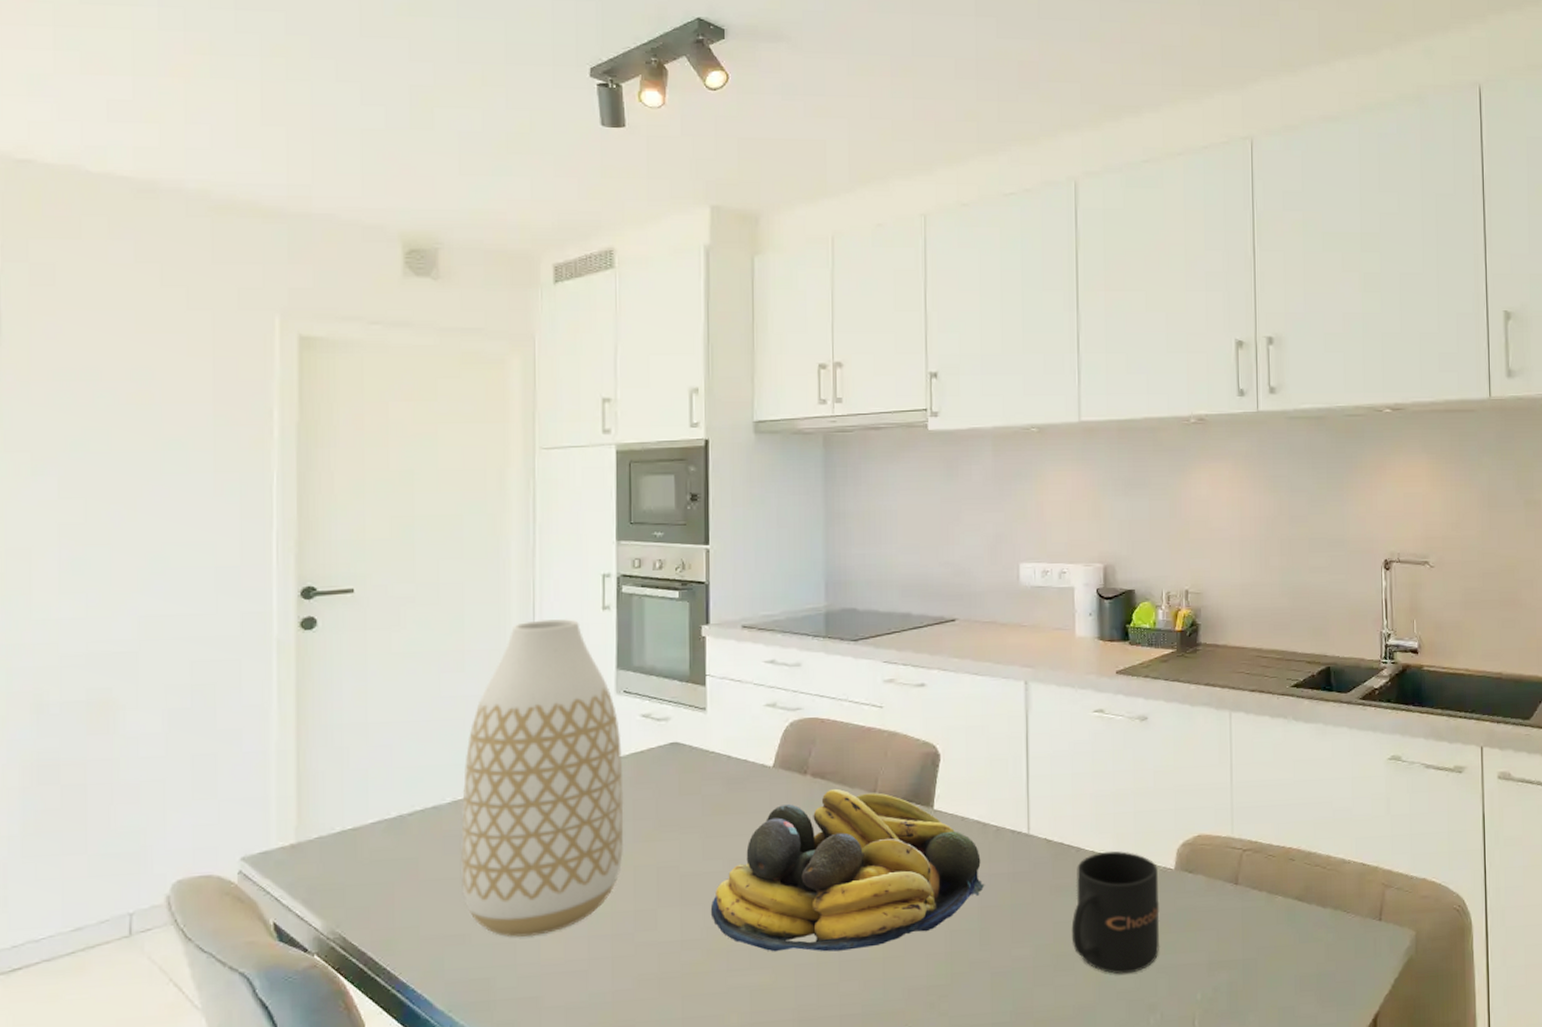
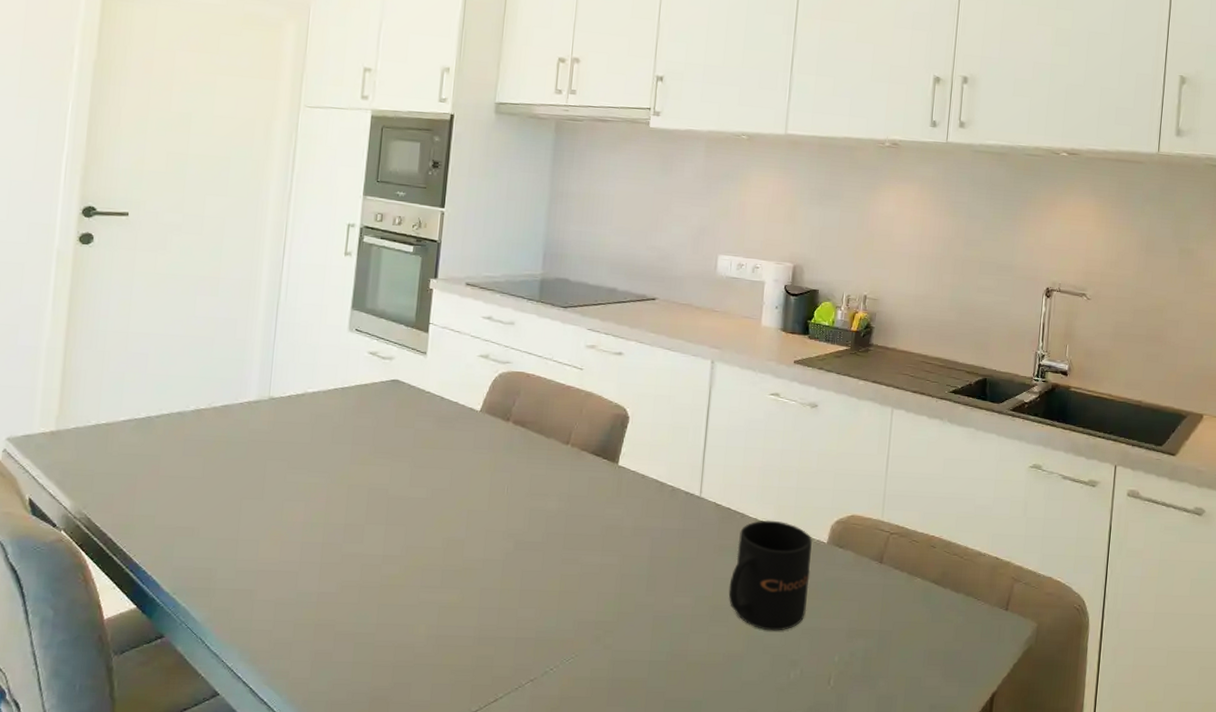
vase: present [461,619,624,937] -> none [195,258,349,536]
fruit bowl: present [712,788,985,952] -> none [412,436,657,581]

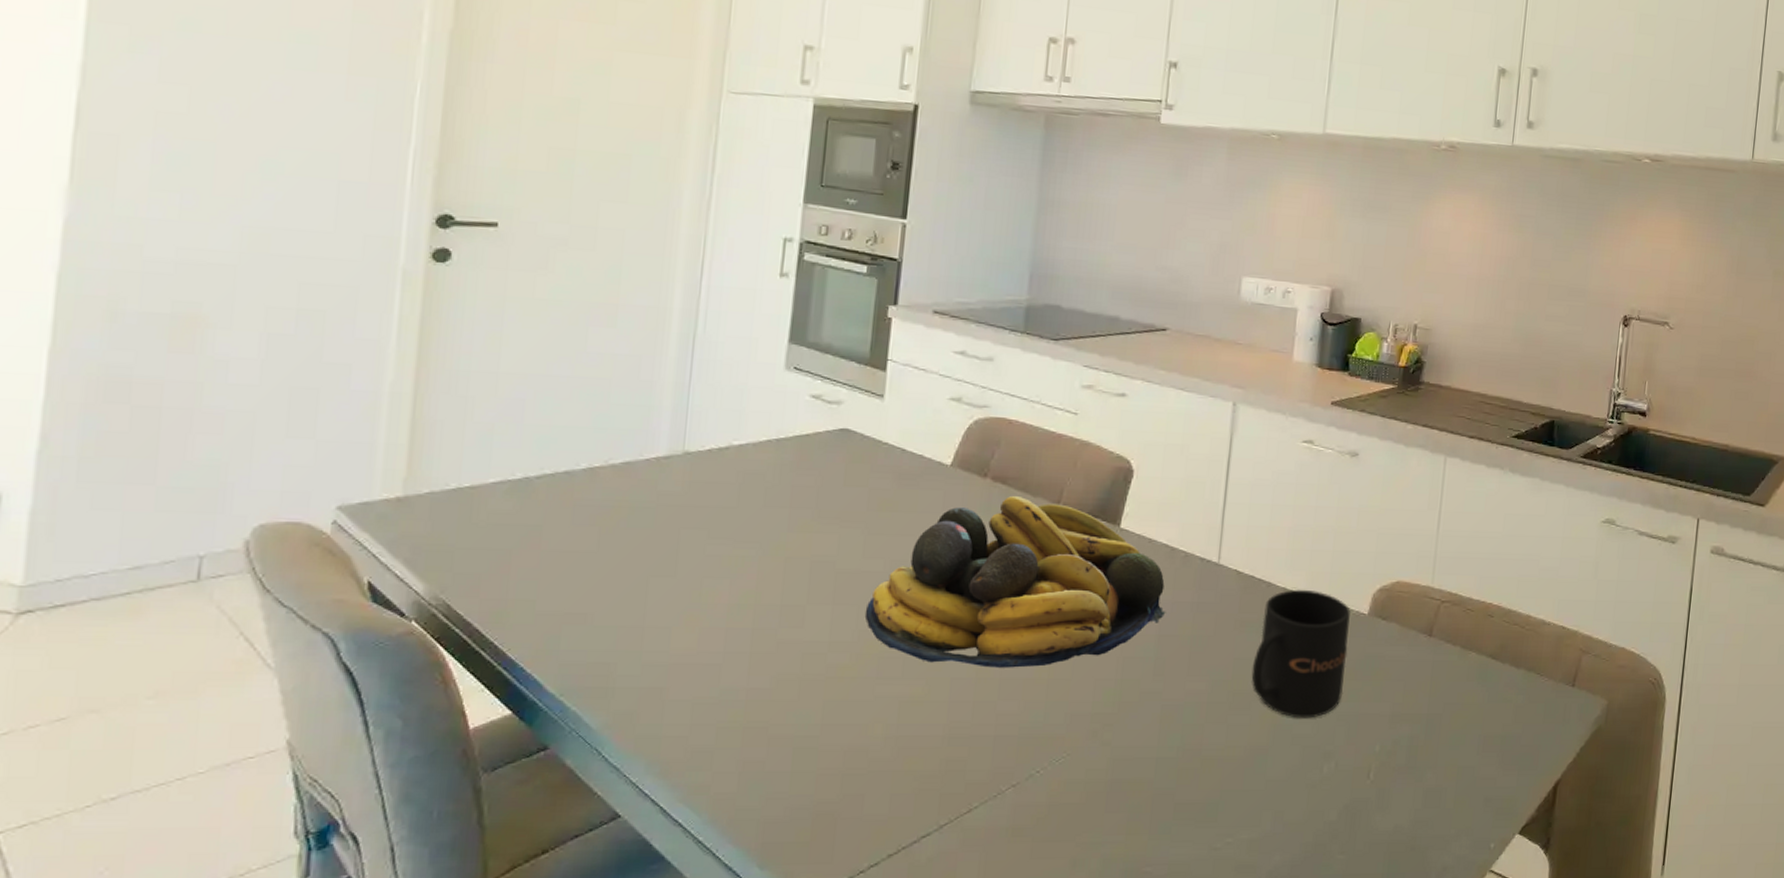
fruit bowl: none [412,436,657,581] -> present [866,495,1166,668]

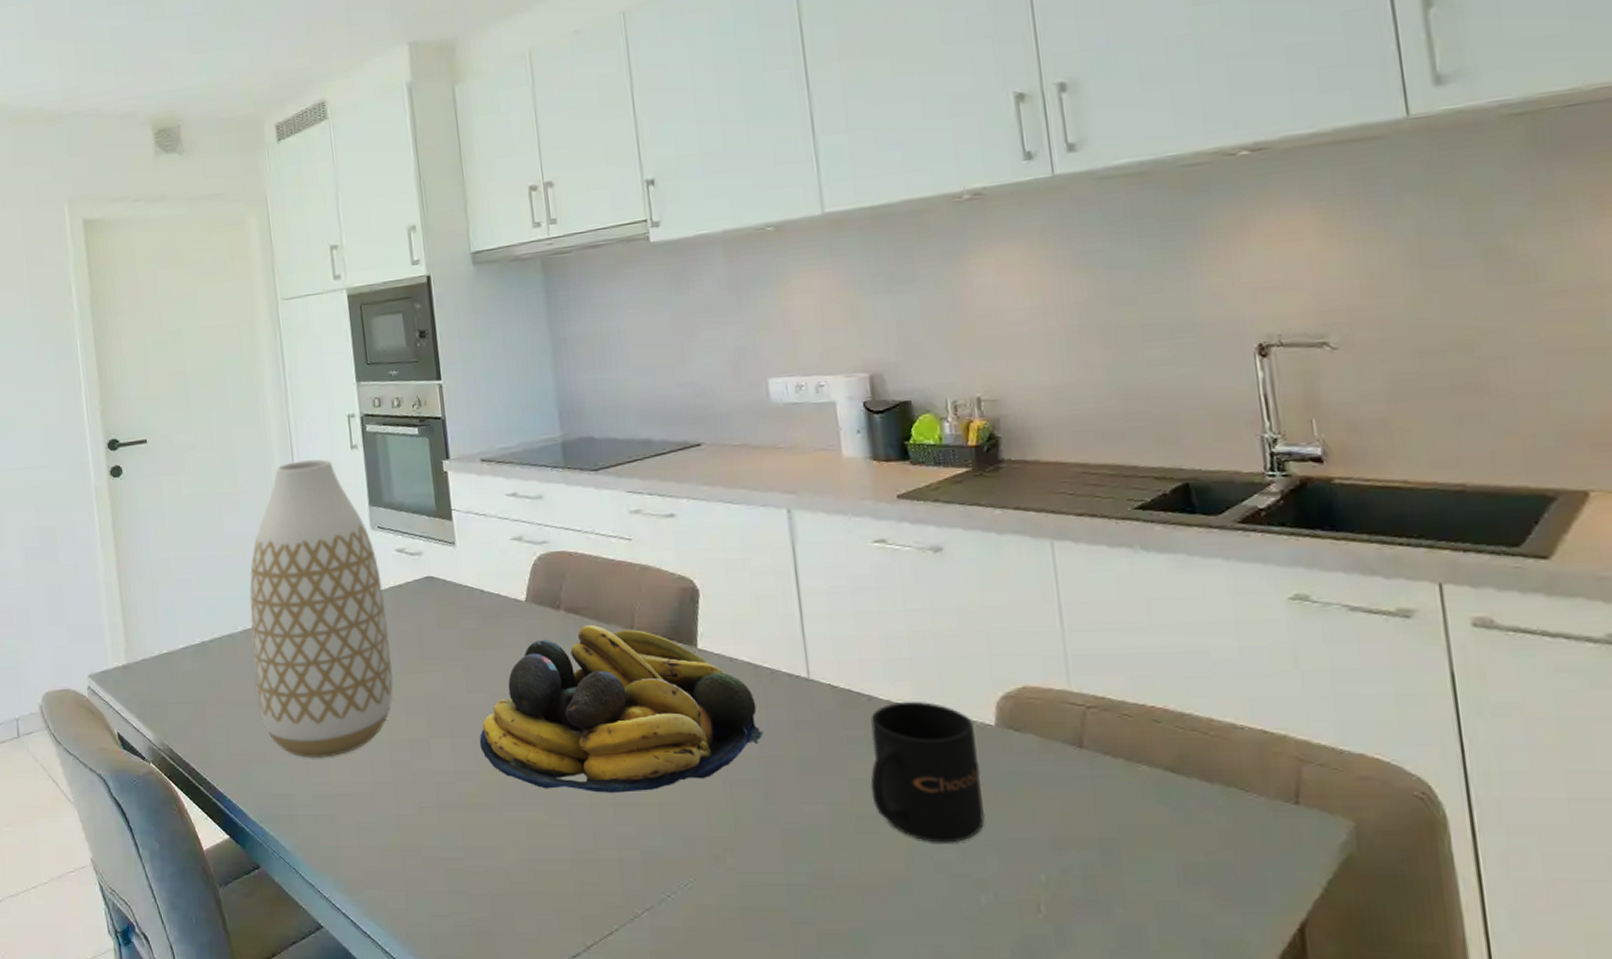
vase: none [588,280,786,622] -> present [249,459,394,758]

